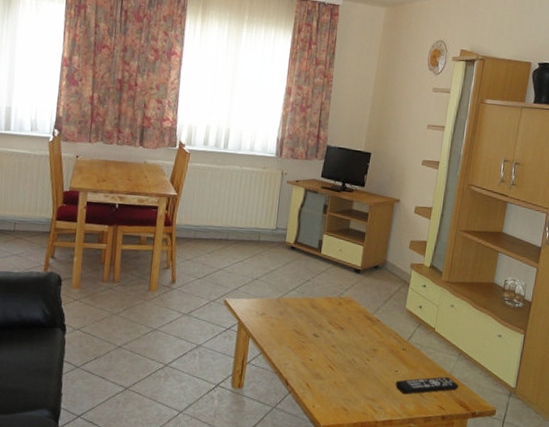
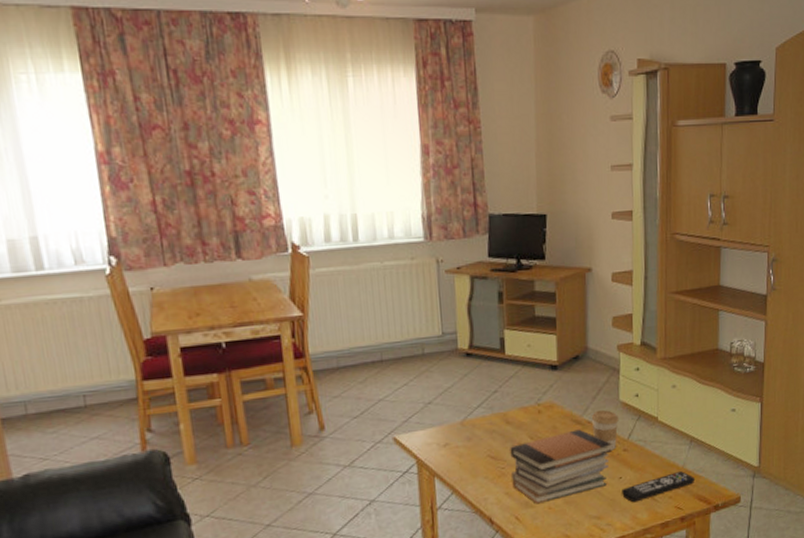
book stack: none [308,324,394,378] -> present [510,429,612,504]
coffee cup: none [380,312,403,347] -> present [591,409,619,451]

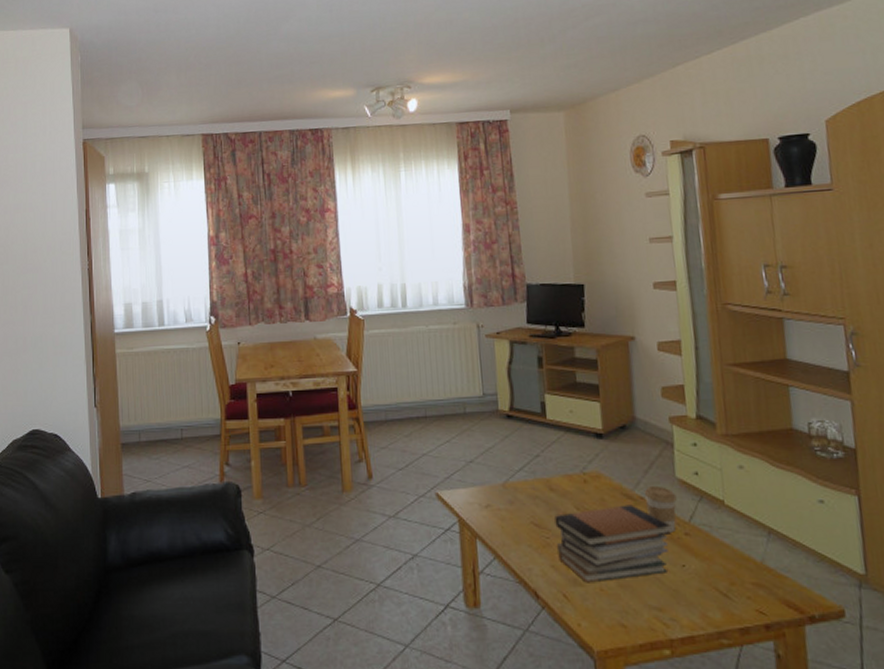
remote control: present [622,471,696,503] -> none [686,568,780,598]

